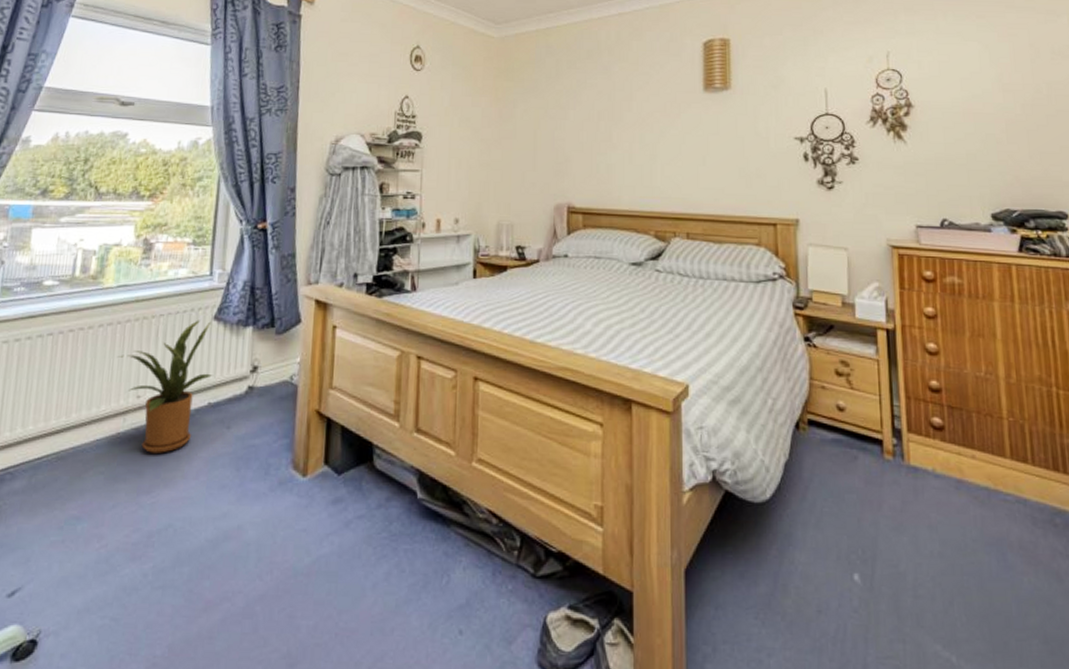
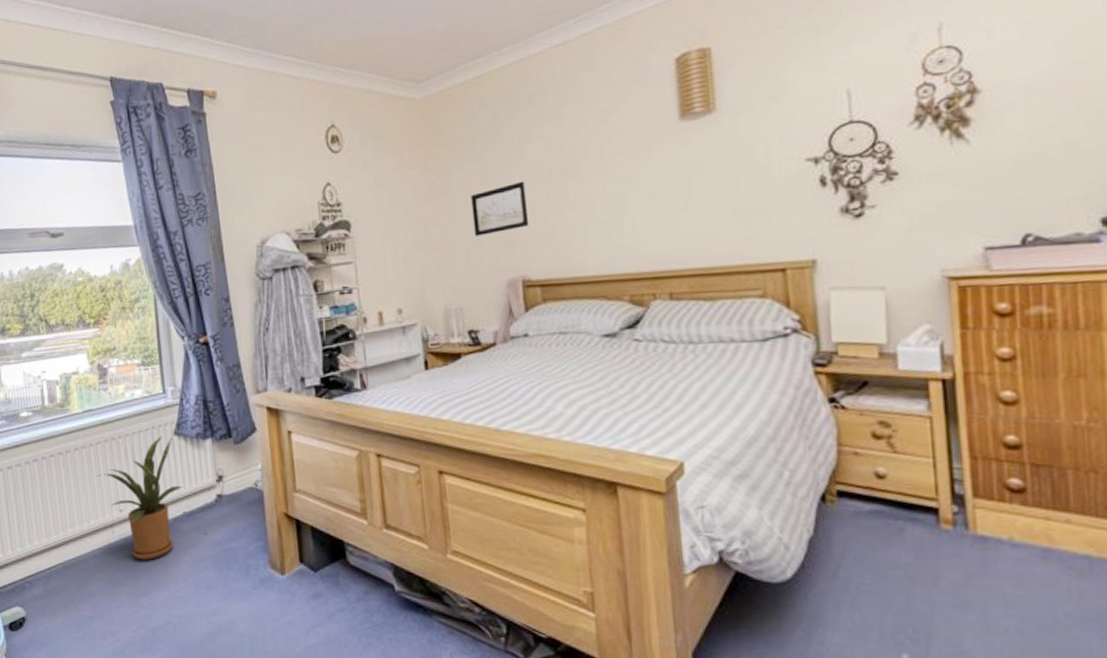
wall art: none [530,121,578,163] -> present [471,181,529,236]

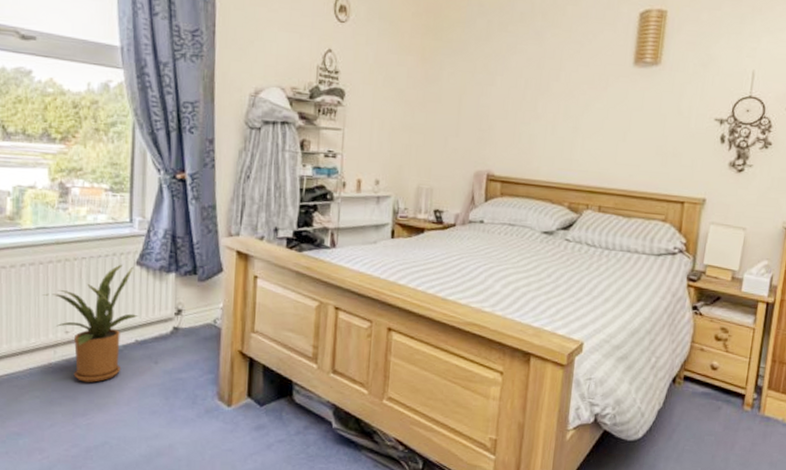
wall art: present [471,181,529,236] -> none [454,87,504,129]

